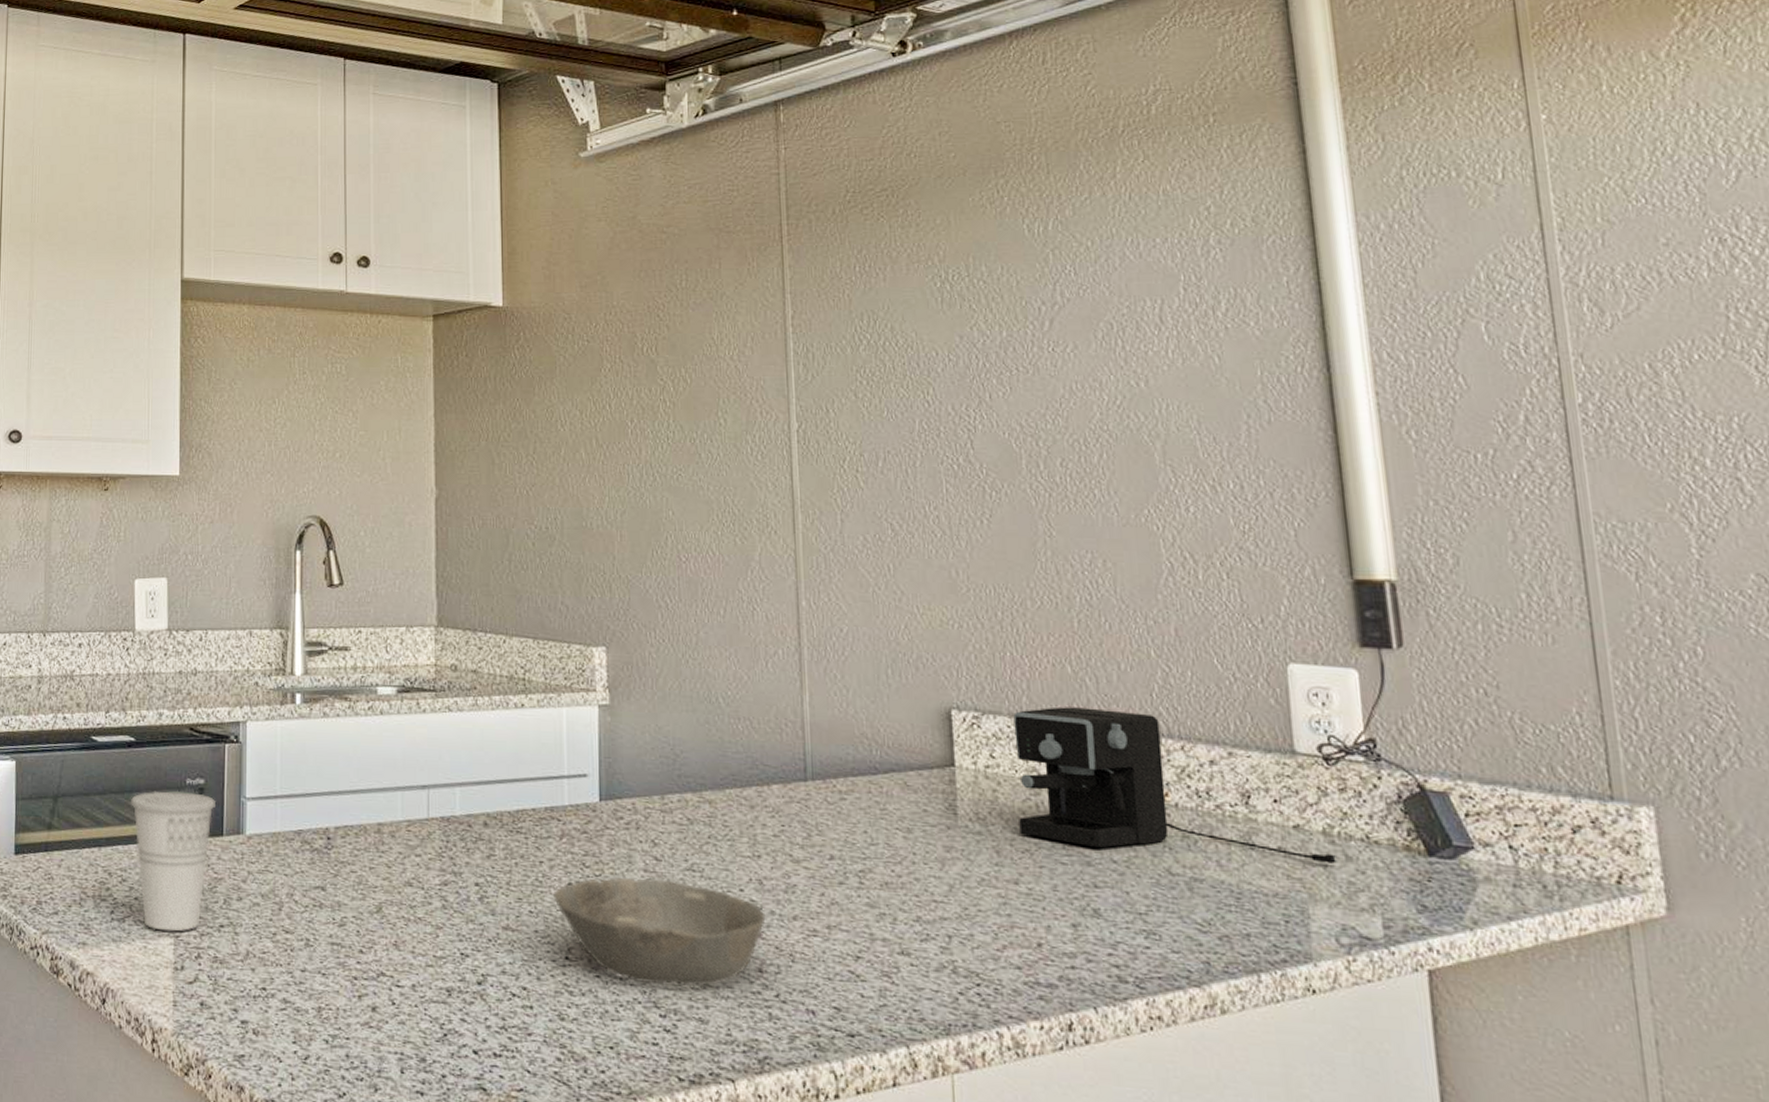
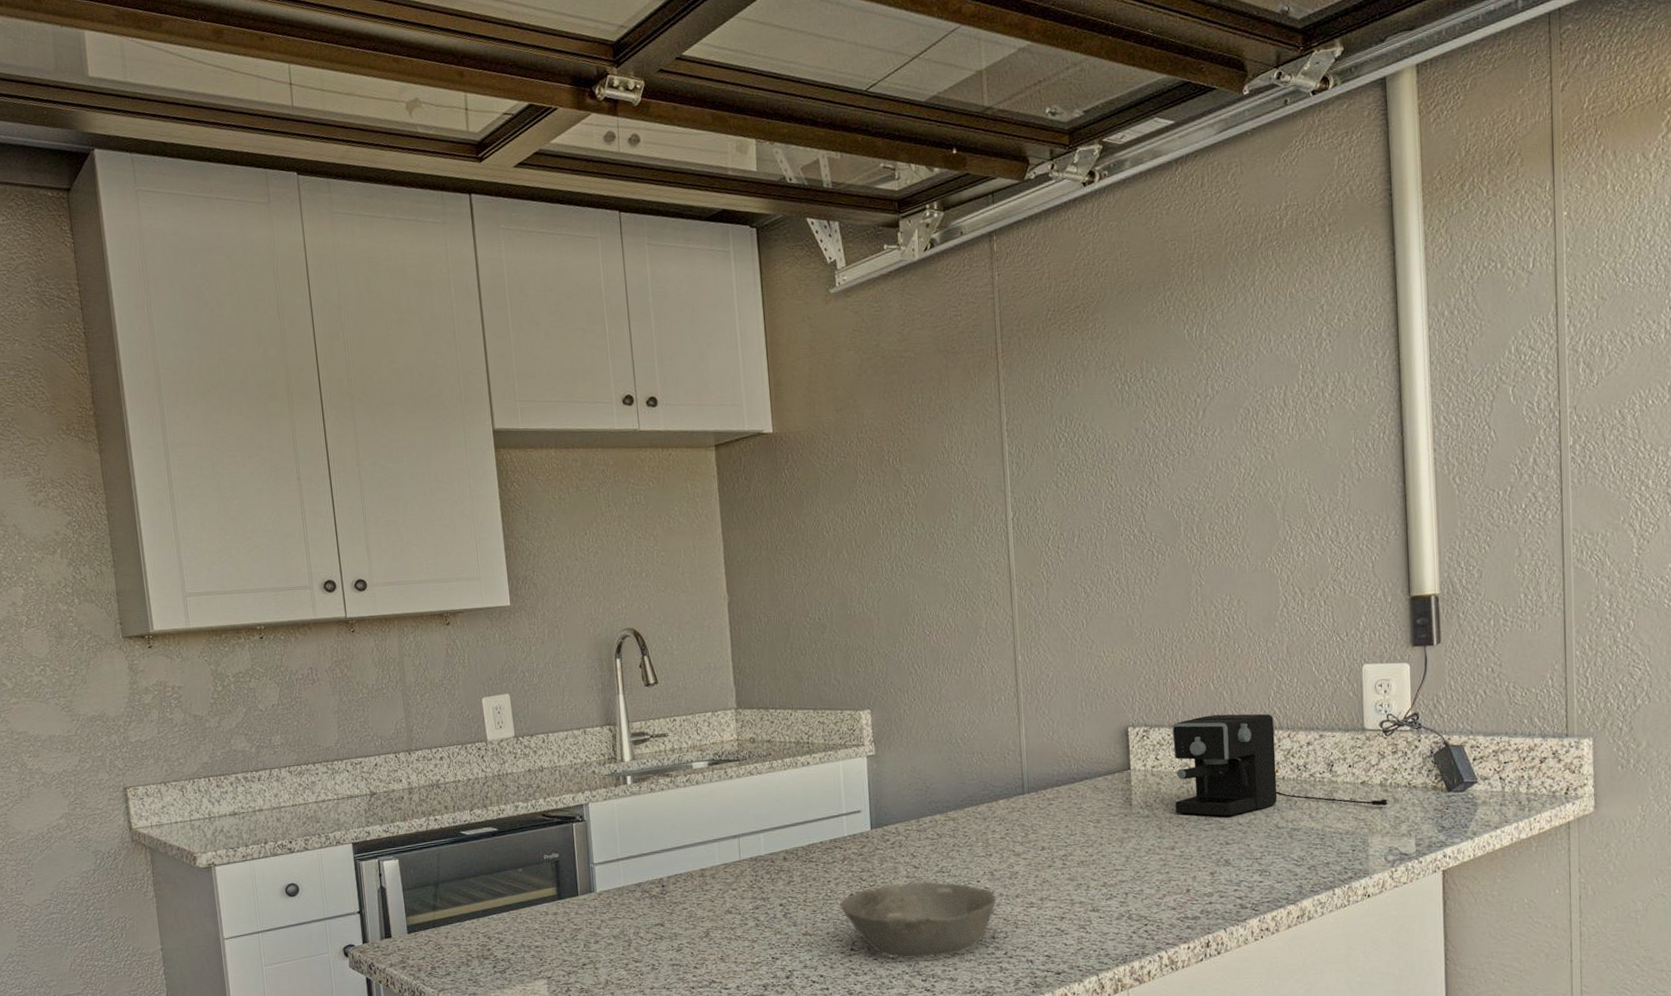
cup: present [131,790,215,932] -> none [500,865,570,976]

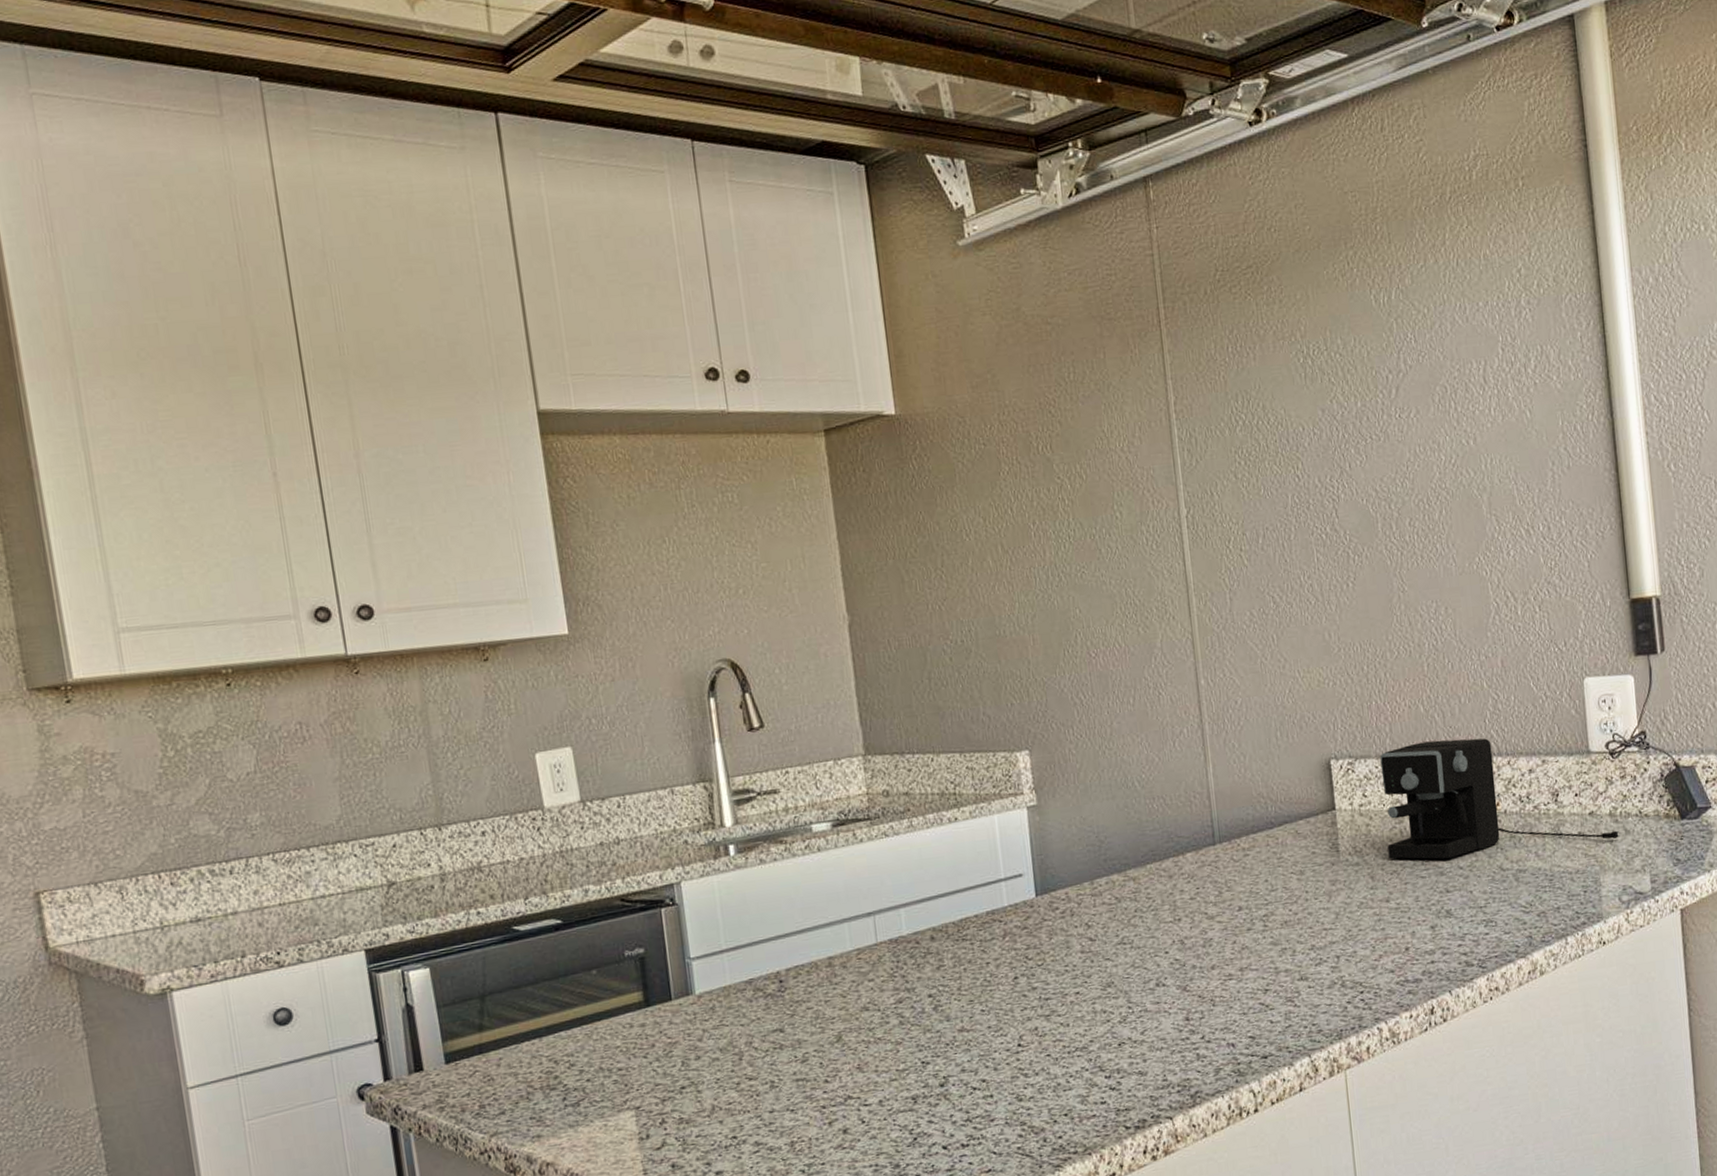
bowl: present [839,881,996,959] -> none [1002,955,1189,1052]

